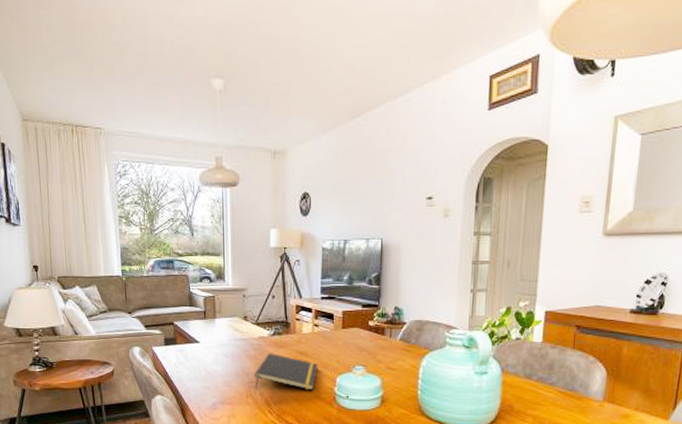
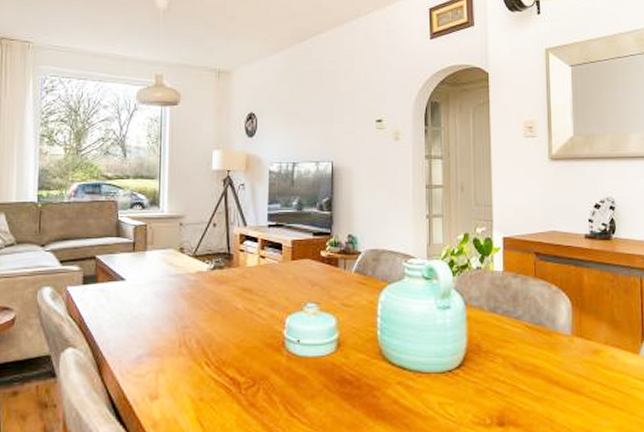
notepad: present [254,353,318,391] -> none [190,291,265,336]

